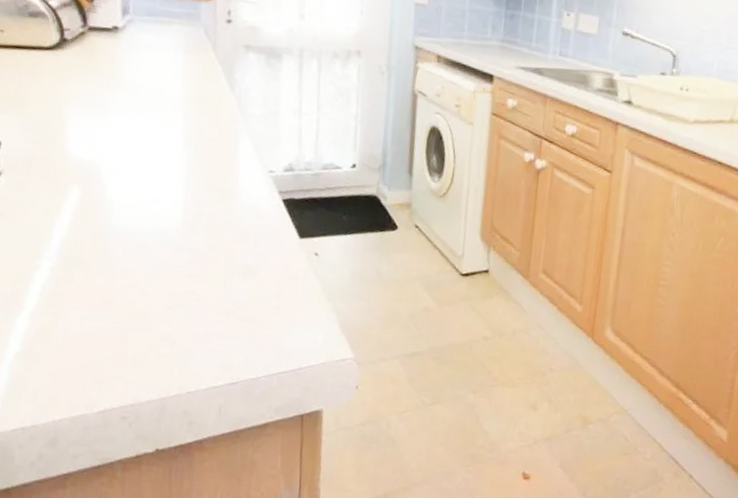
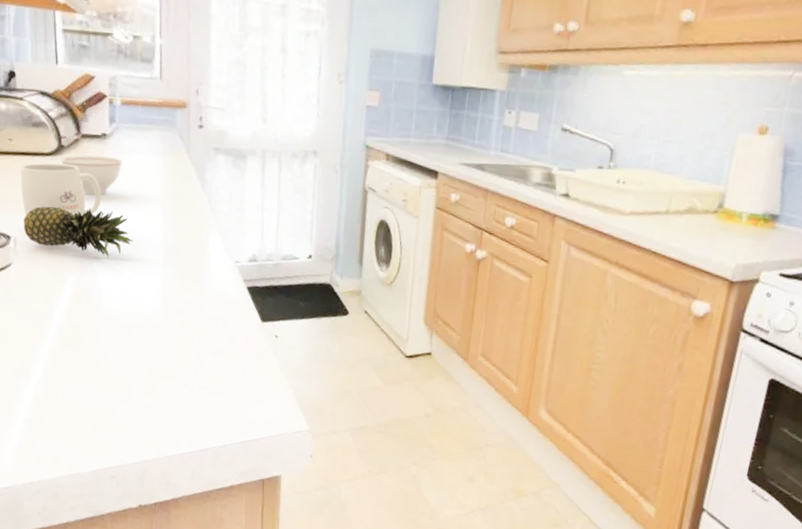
mug: none [13,58,112,118] -> present [20,163,102,216]
fruit: none [16,107,150,167] -> present [23,206,134,258]
bowl: none [63,50,137,96] -> present [61,155,123,195]

